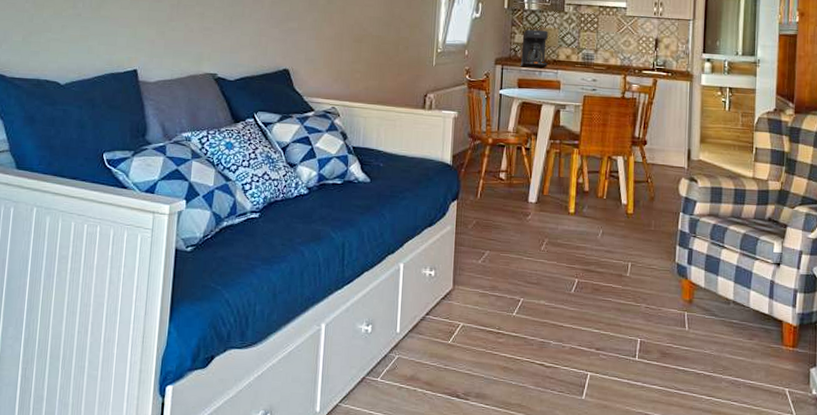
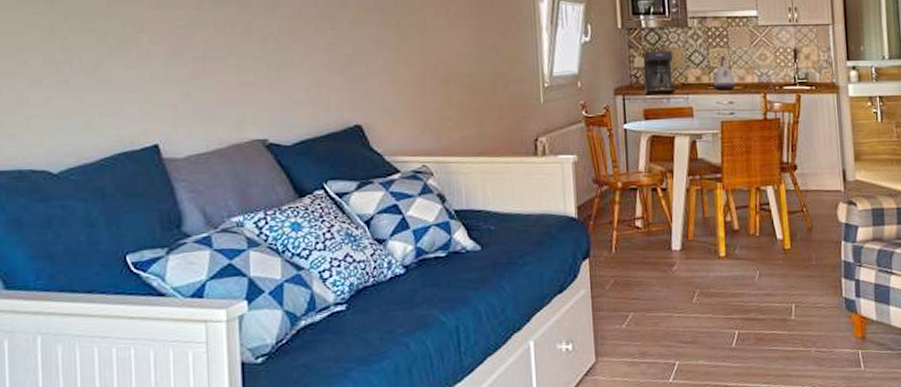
kettle: none [580,38,600,70] -> present [713,55,735,91]

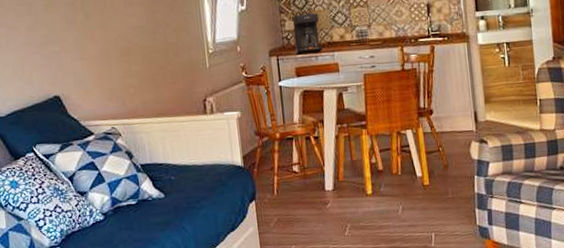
kettle: present [713,55,735,91] -> none [355,14,375,47]

